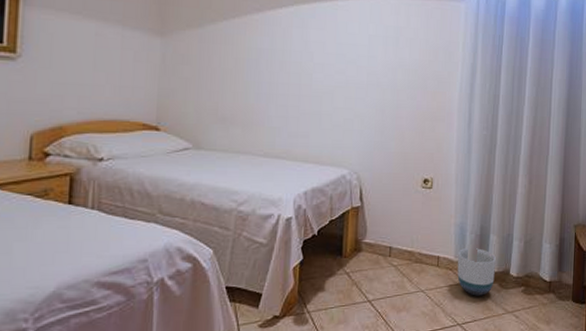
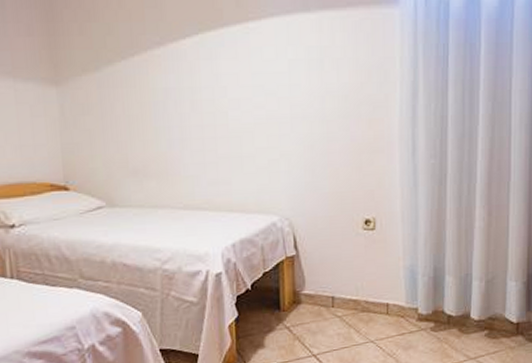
planter: present [457,247,496,296] -> none [410,291,453,344]

